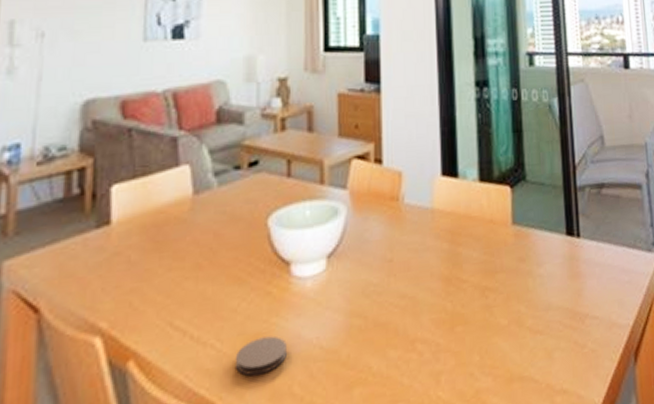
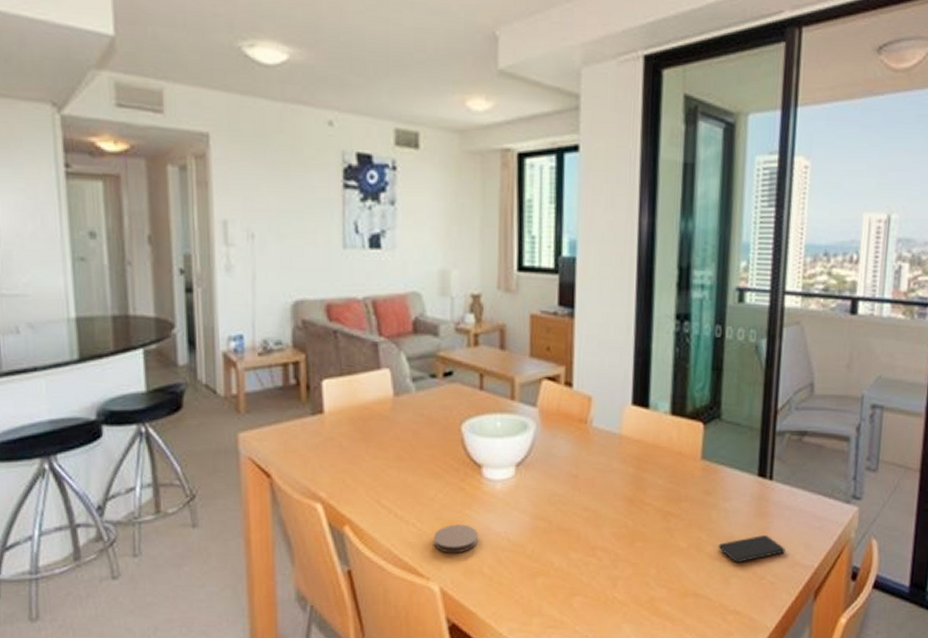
smartphone: none [537,297,601,333] -> present [718,535,785,562]

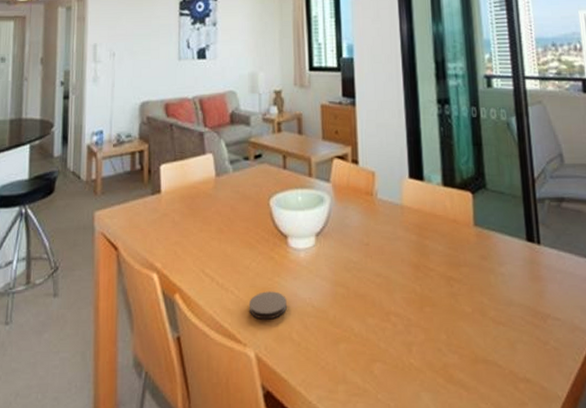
smartphone: present [718,535,785,562] -> none [500,299,563,327]

